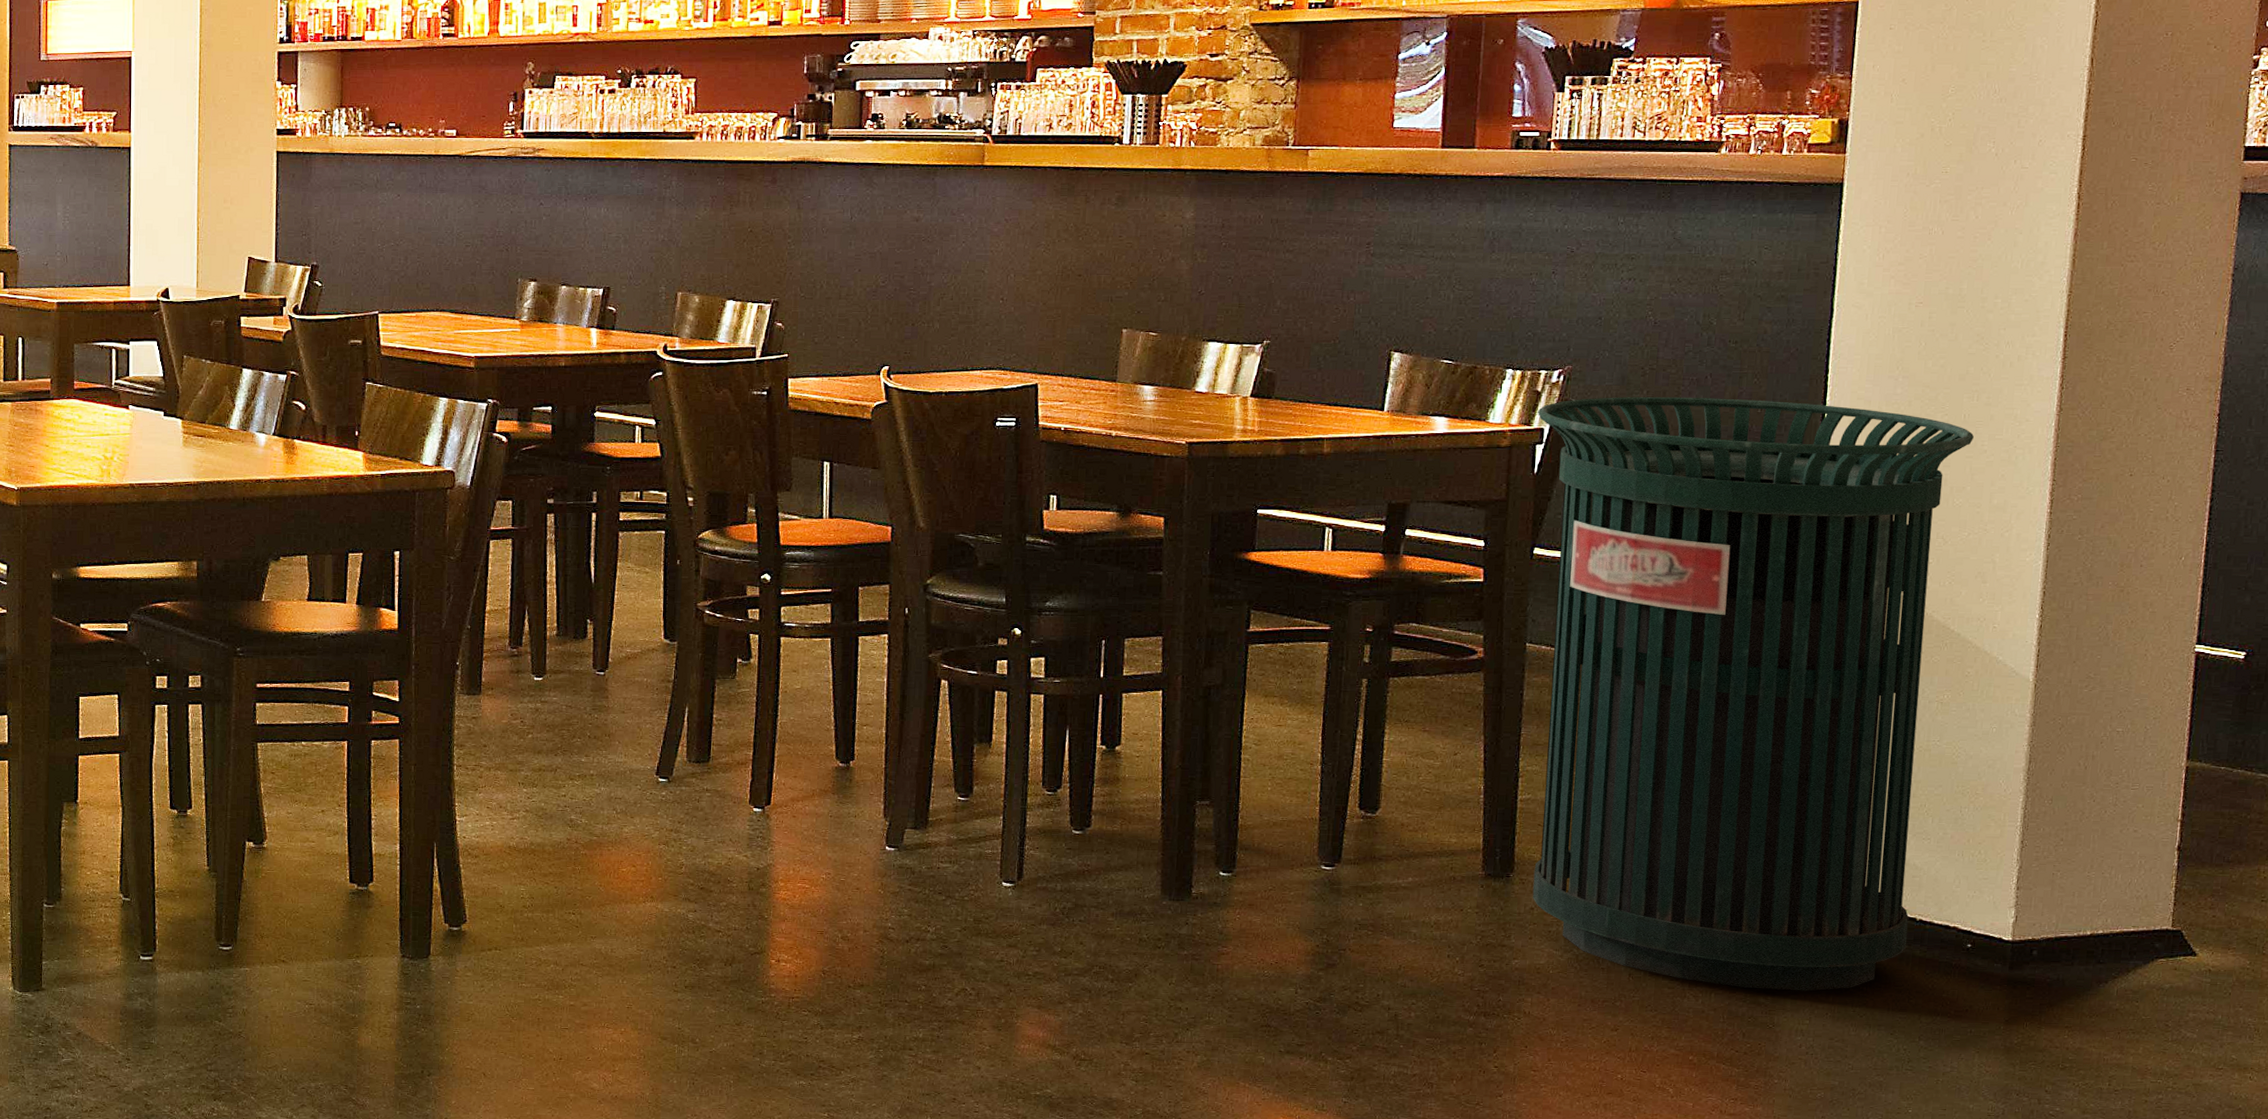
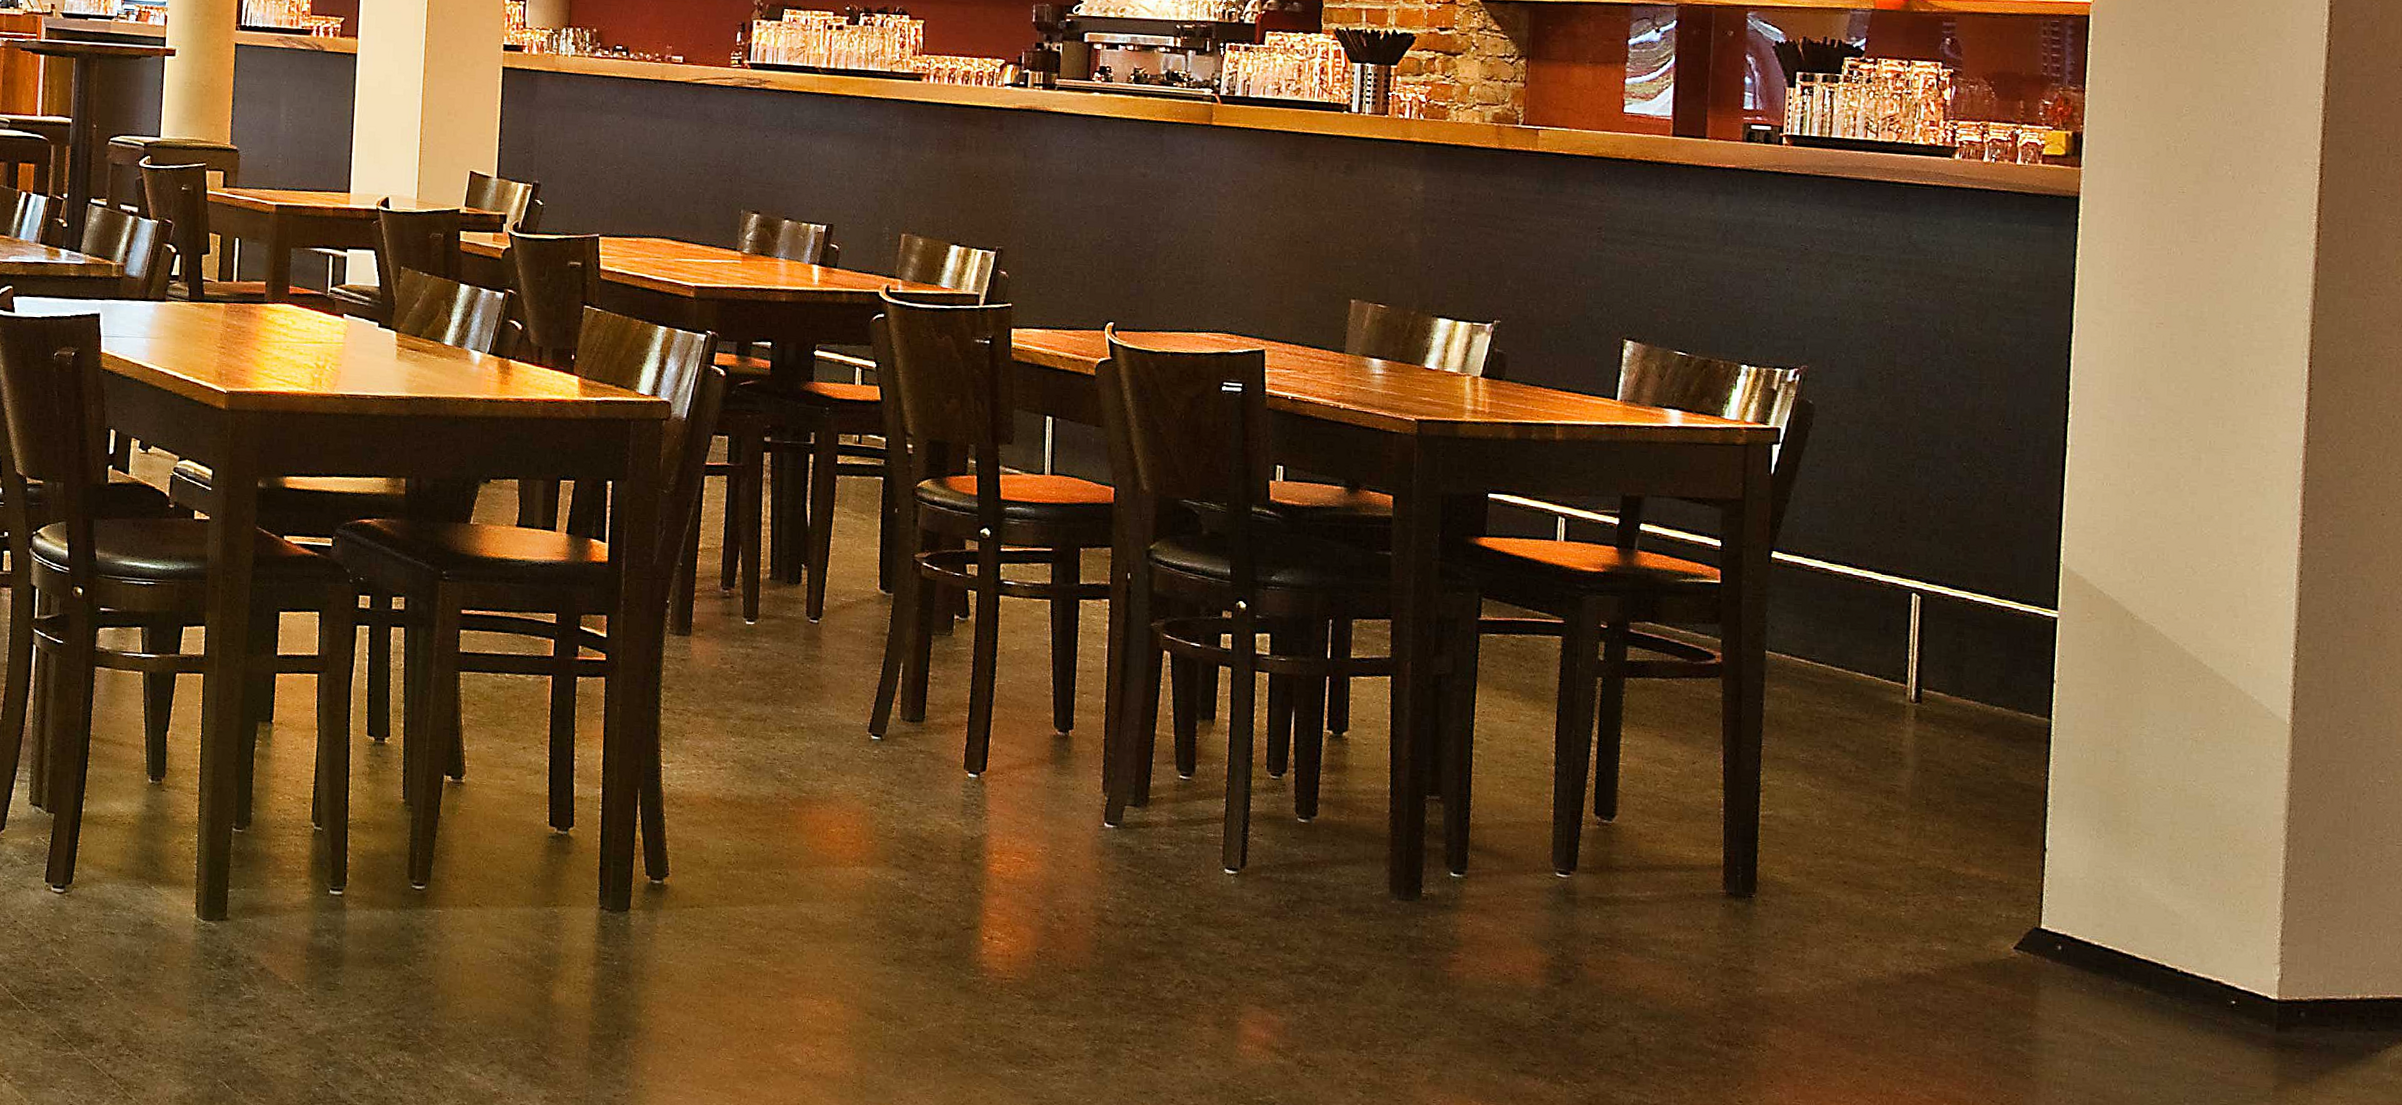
trash can: present [1532,396,1974,991] -> none [1773,400,2220,1041]

